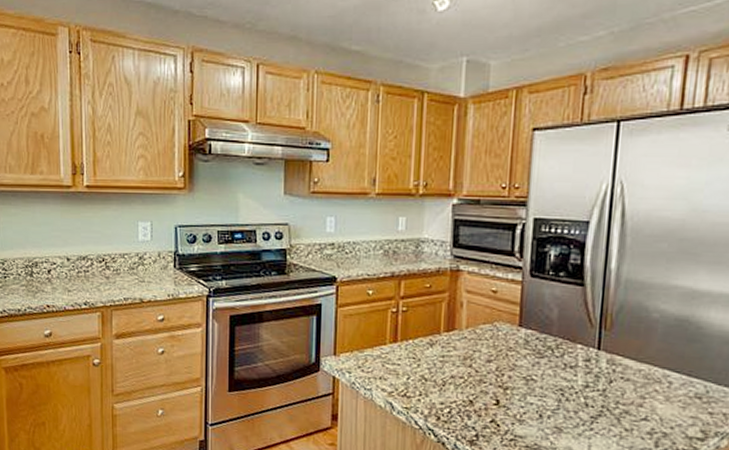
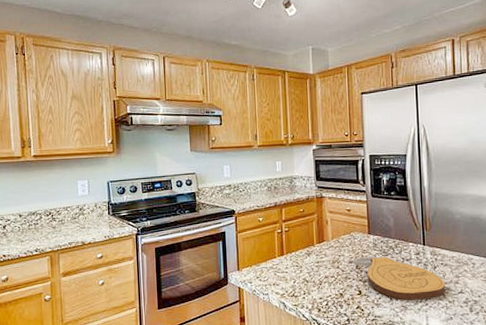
cutting board: none [492,356,623,423] -> present [353,256,446,300]

